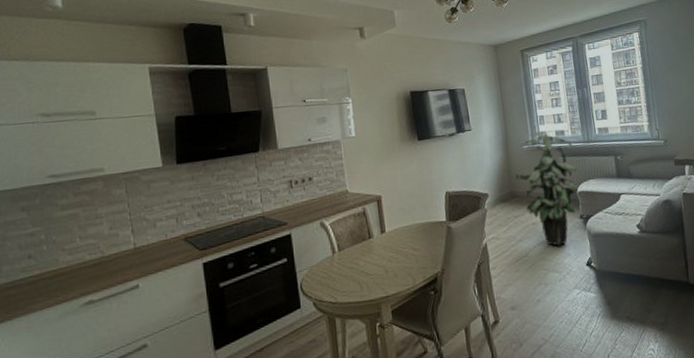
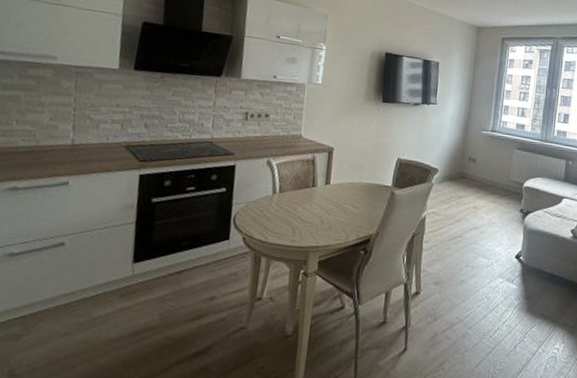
indoor plant: present [519,131,579,246] -> none [471,120,529,234]

